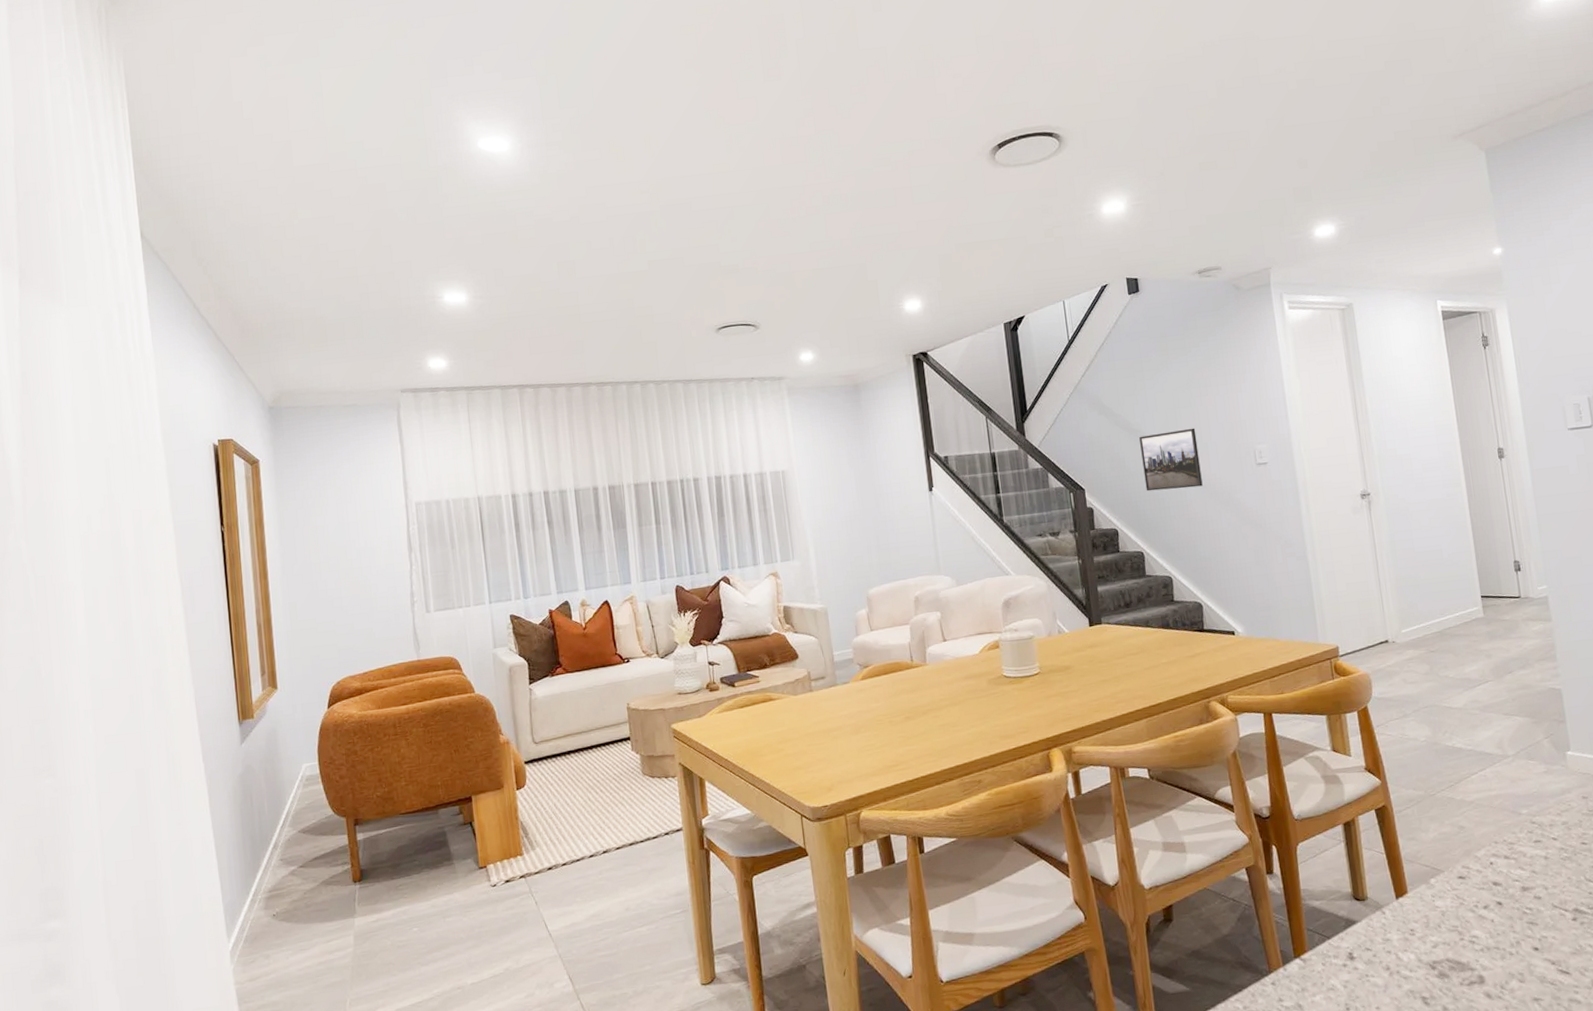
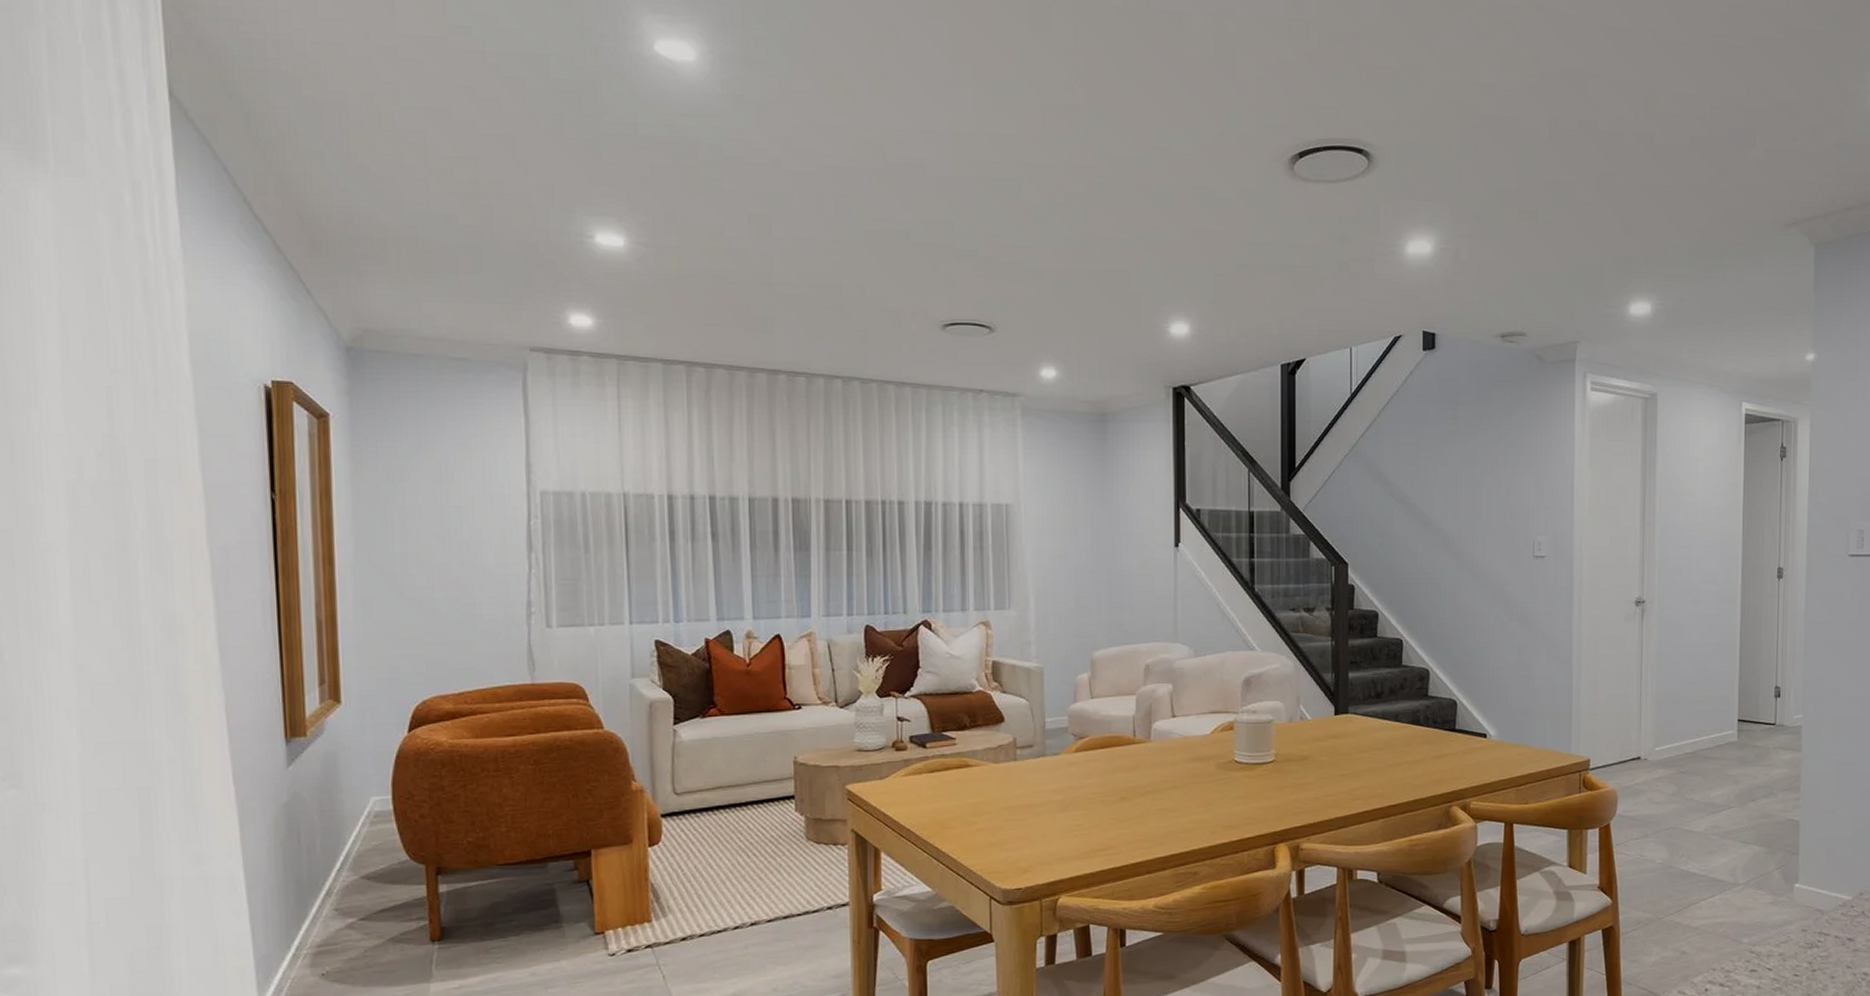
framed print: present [1139,428,1203,492] -> none [1414,509,1475,575]

